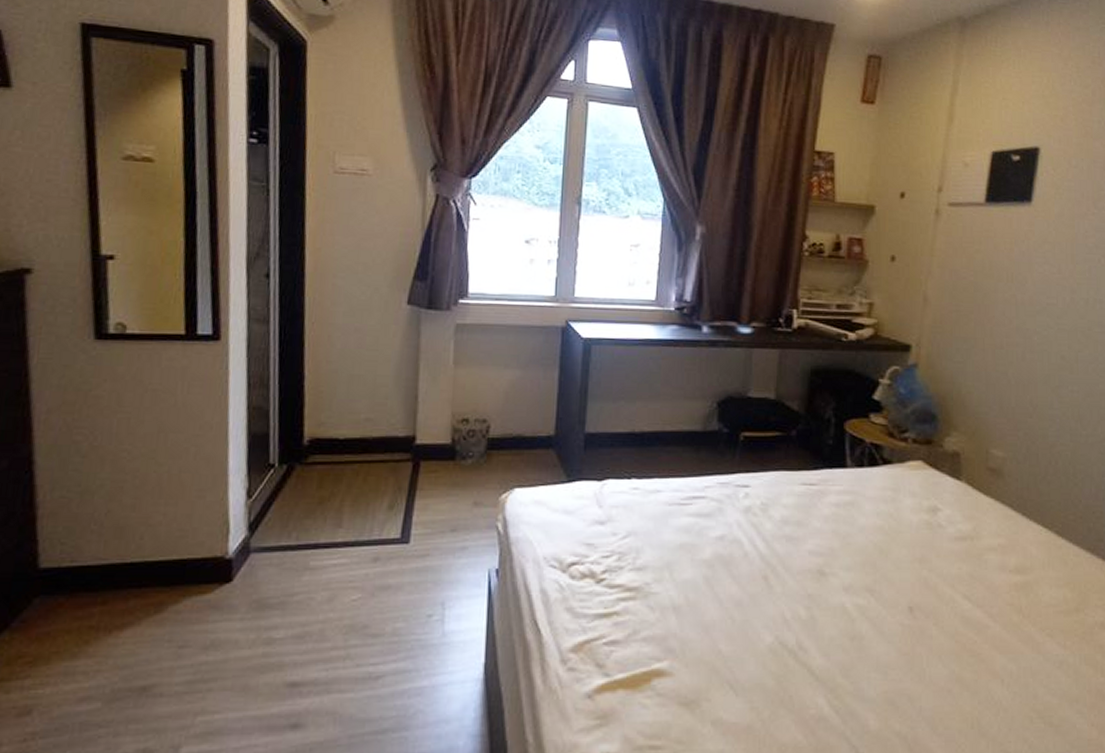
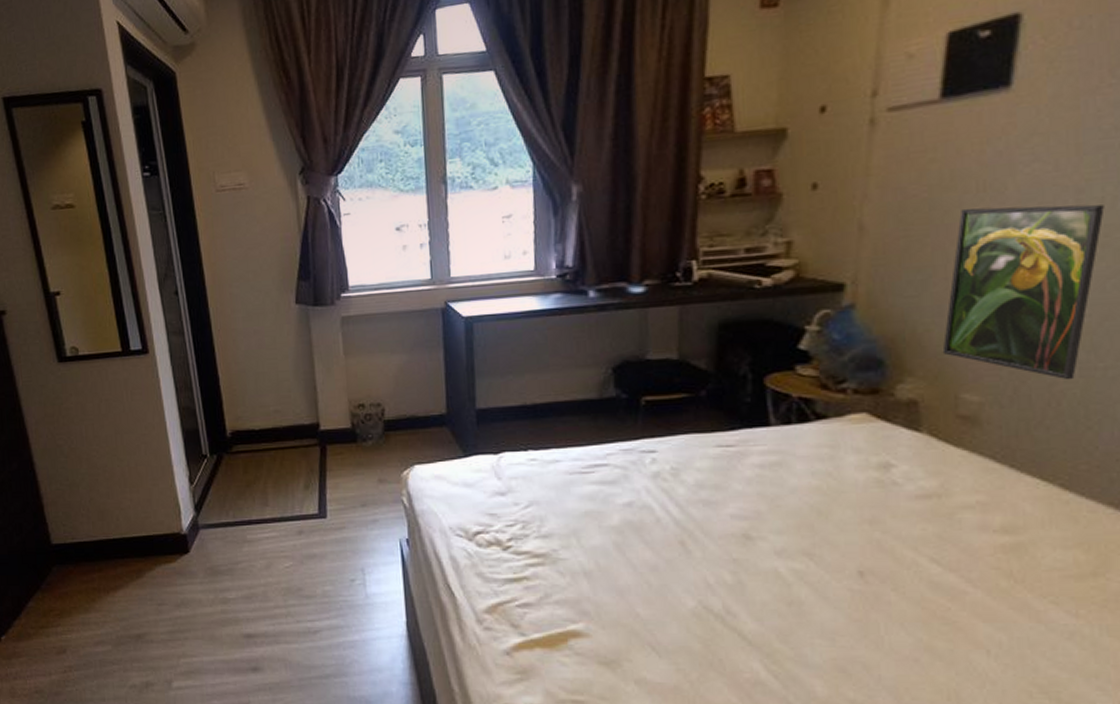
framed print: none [979,293,1089,444] -> present [942,204,1105,380]

